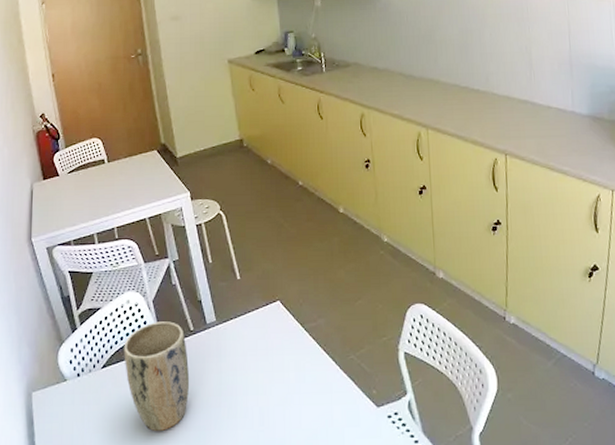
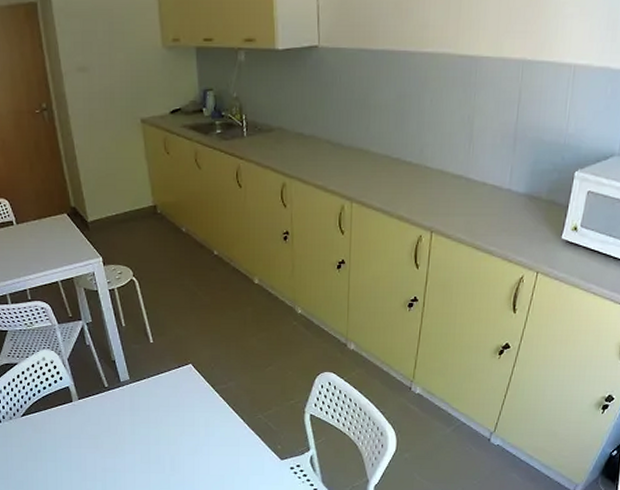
plant pot: present [124,321,190,431] -> none [41,378,105,471]

